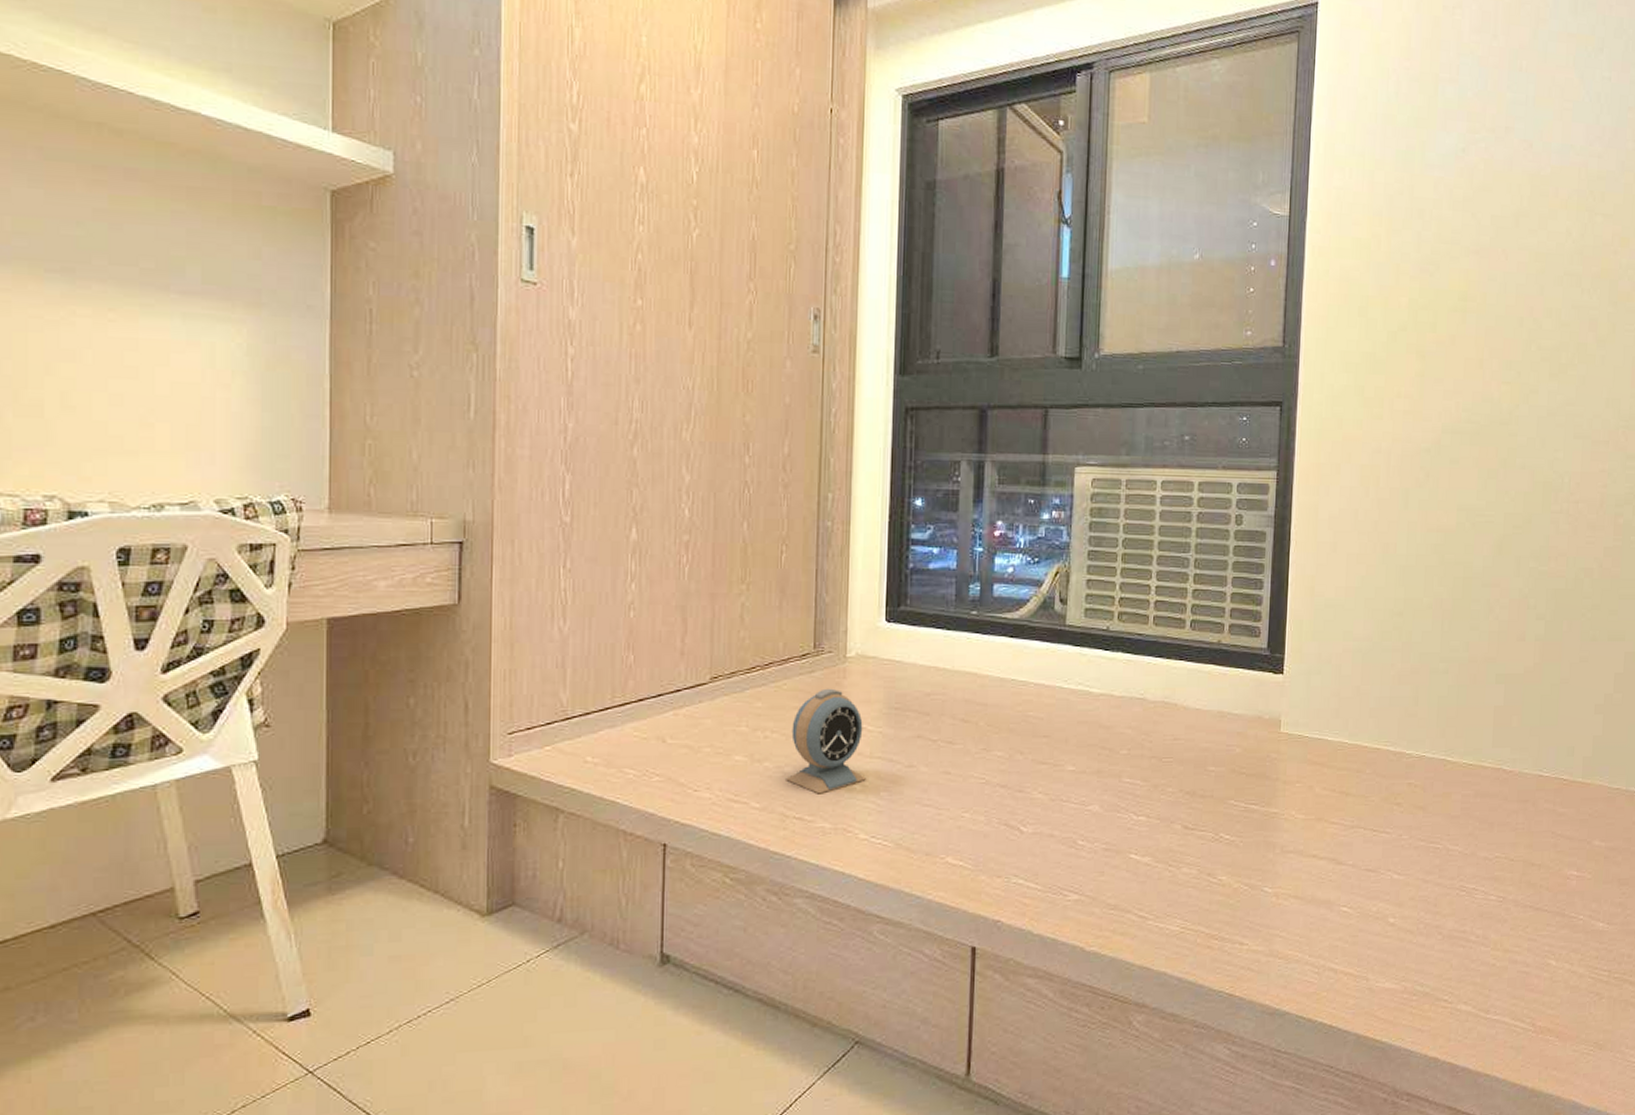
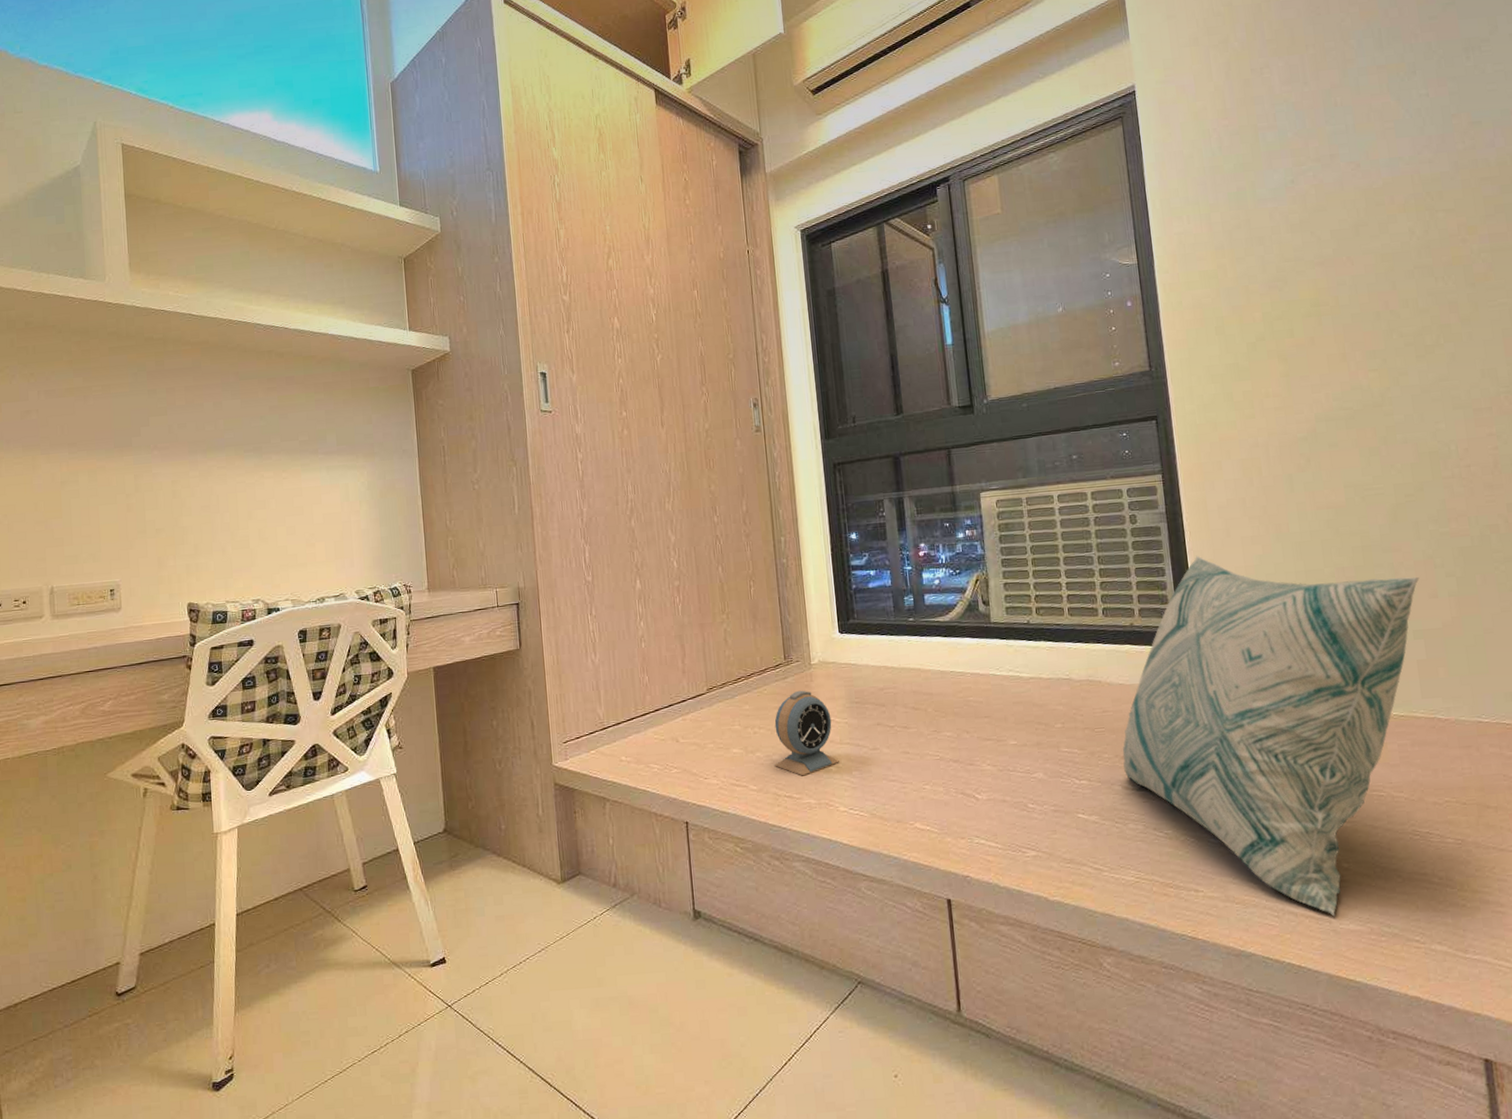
decorative pillow: none [1187,569,1511,974] -> present [1122,555,1420,917]

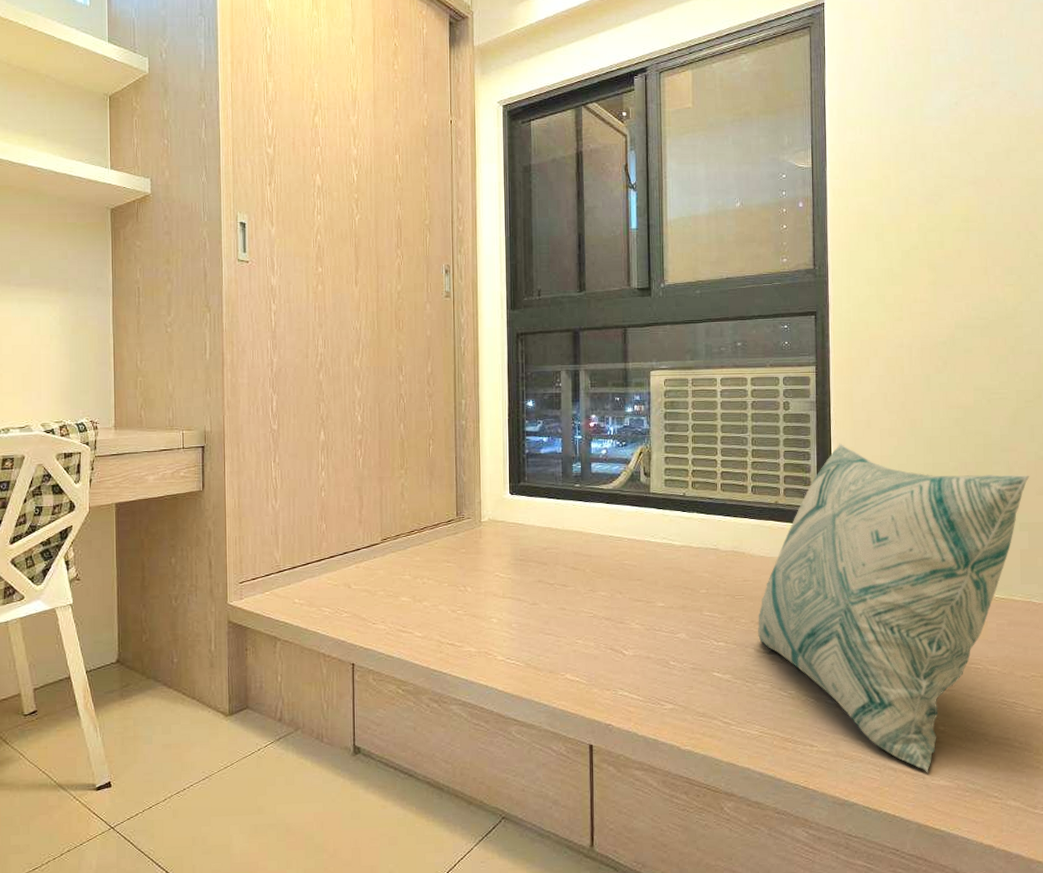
alarm clock: present [774,690,839,776] -> none [440,545,501,626]

